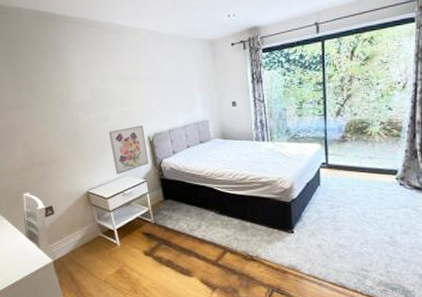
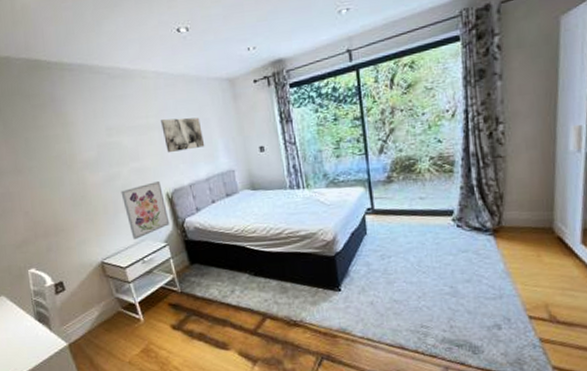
wall art: none [148,71,185,102] -> present [161,117,205,153]

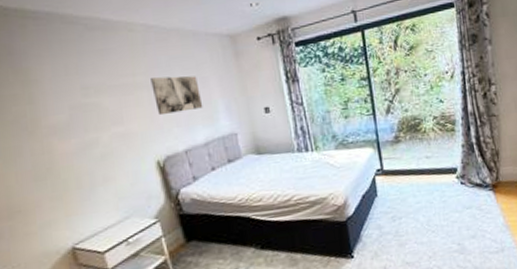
wall art: present [121,181,170,240] -> none [99,148,161,219]

